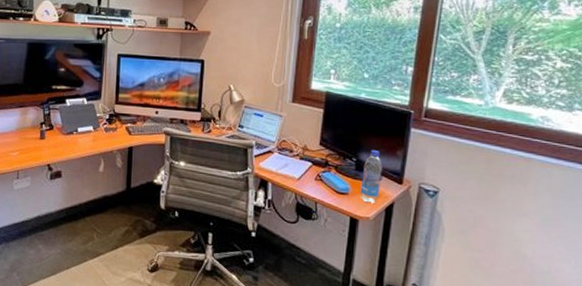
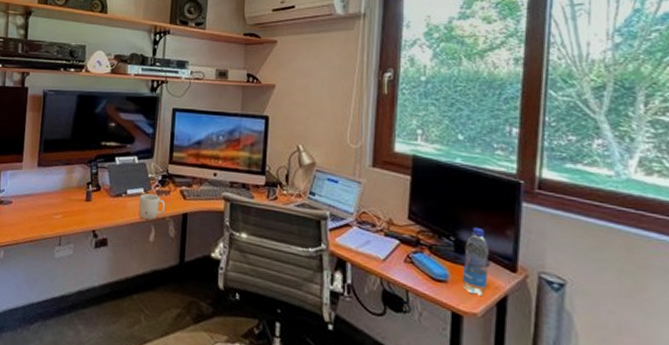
mug: none [88,131,113,154] -> present [138,193,166,220]

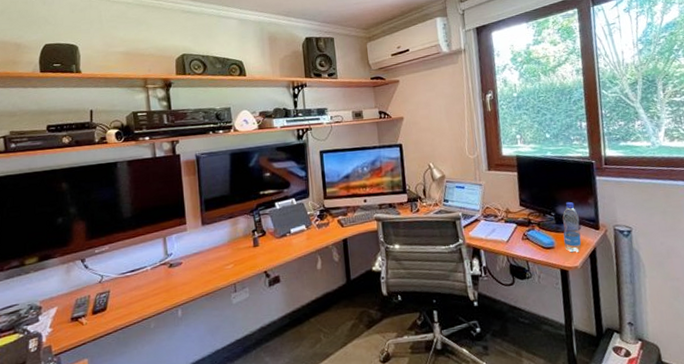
mug: present [138,193,166,220] -> none [302,228,327,252]

